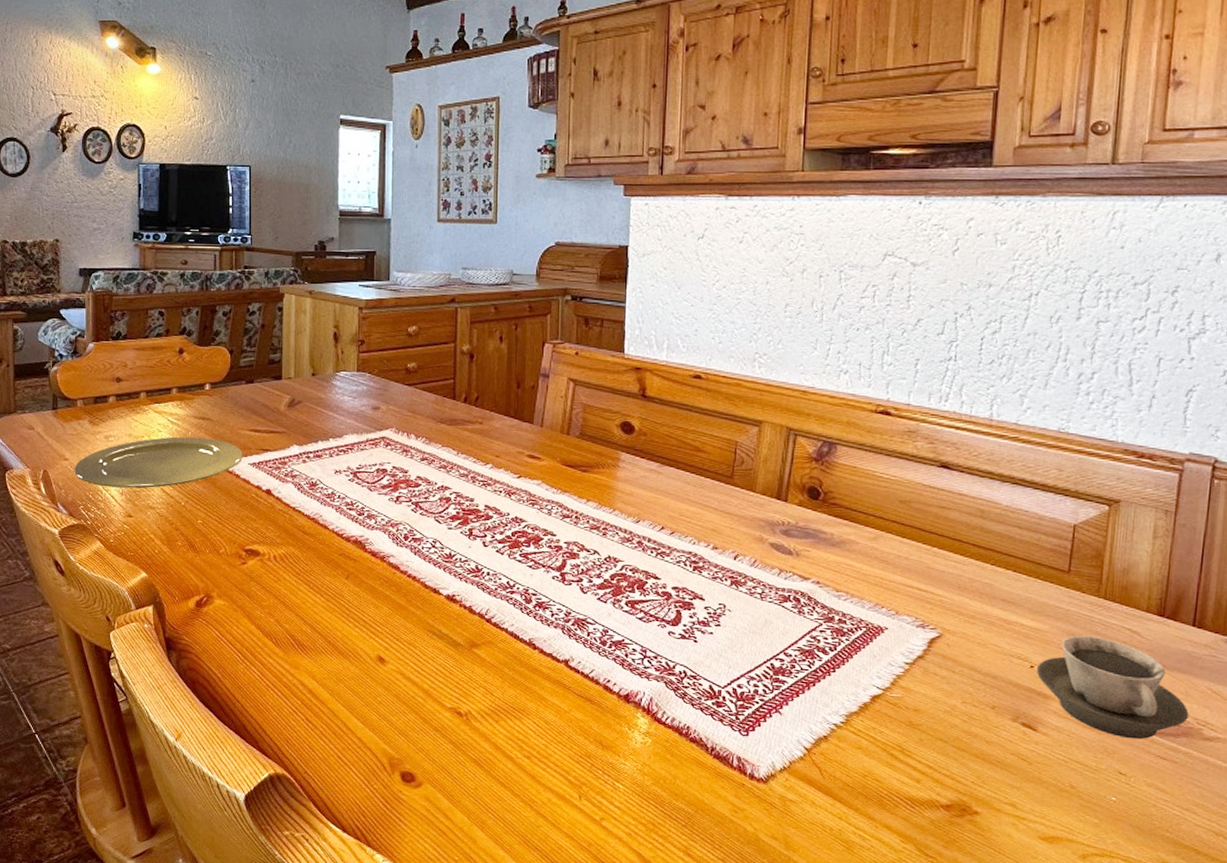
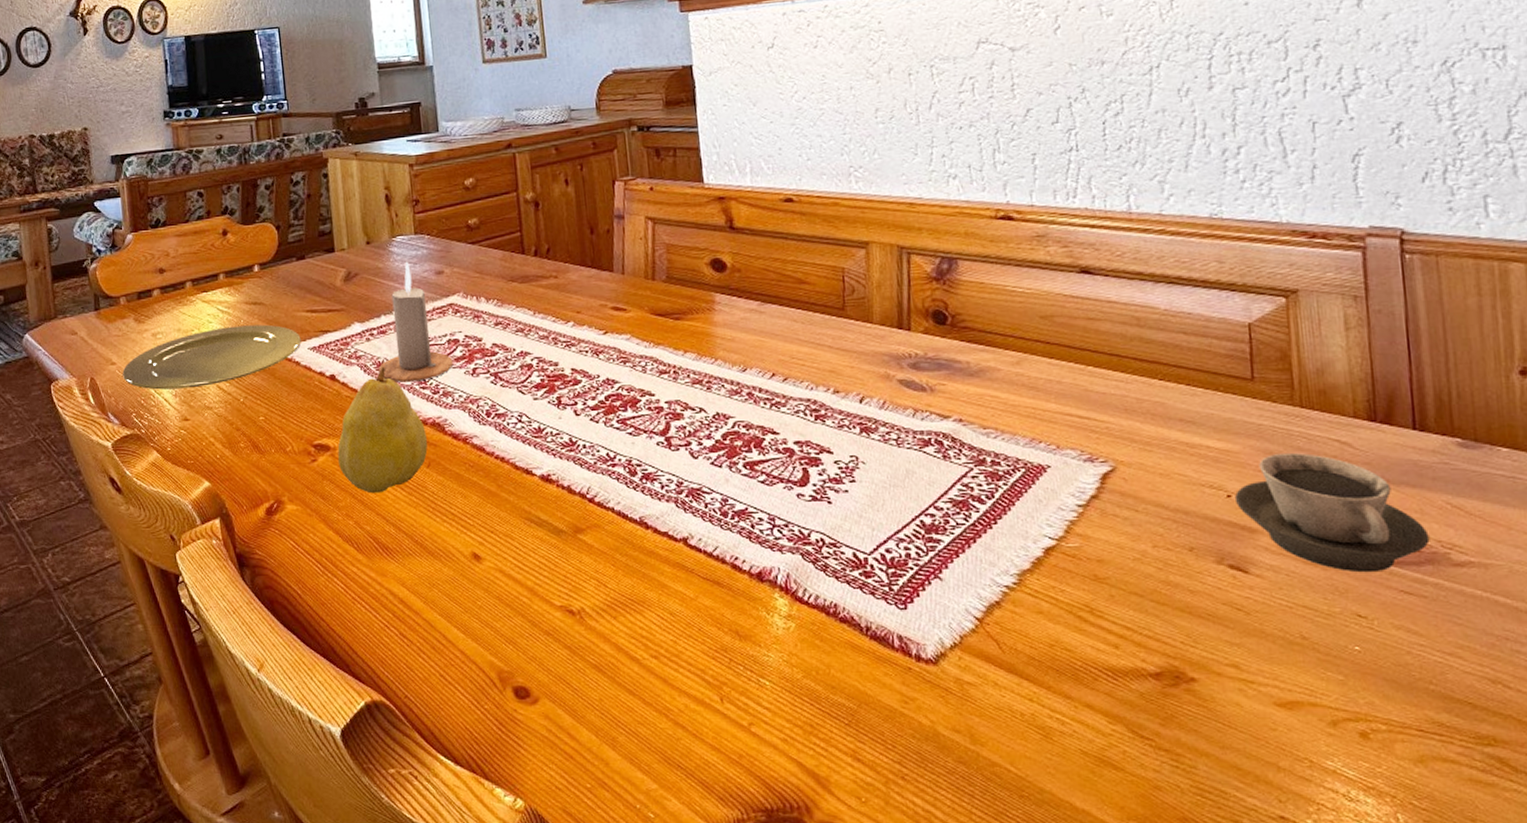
fruit: none [265,486,349,598] -> present [337,366,428,494]
candle: none [311,395,380,503] -> present [378,261,454,382]

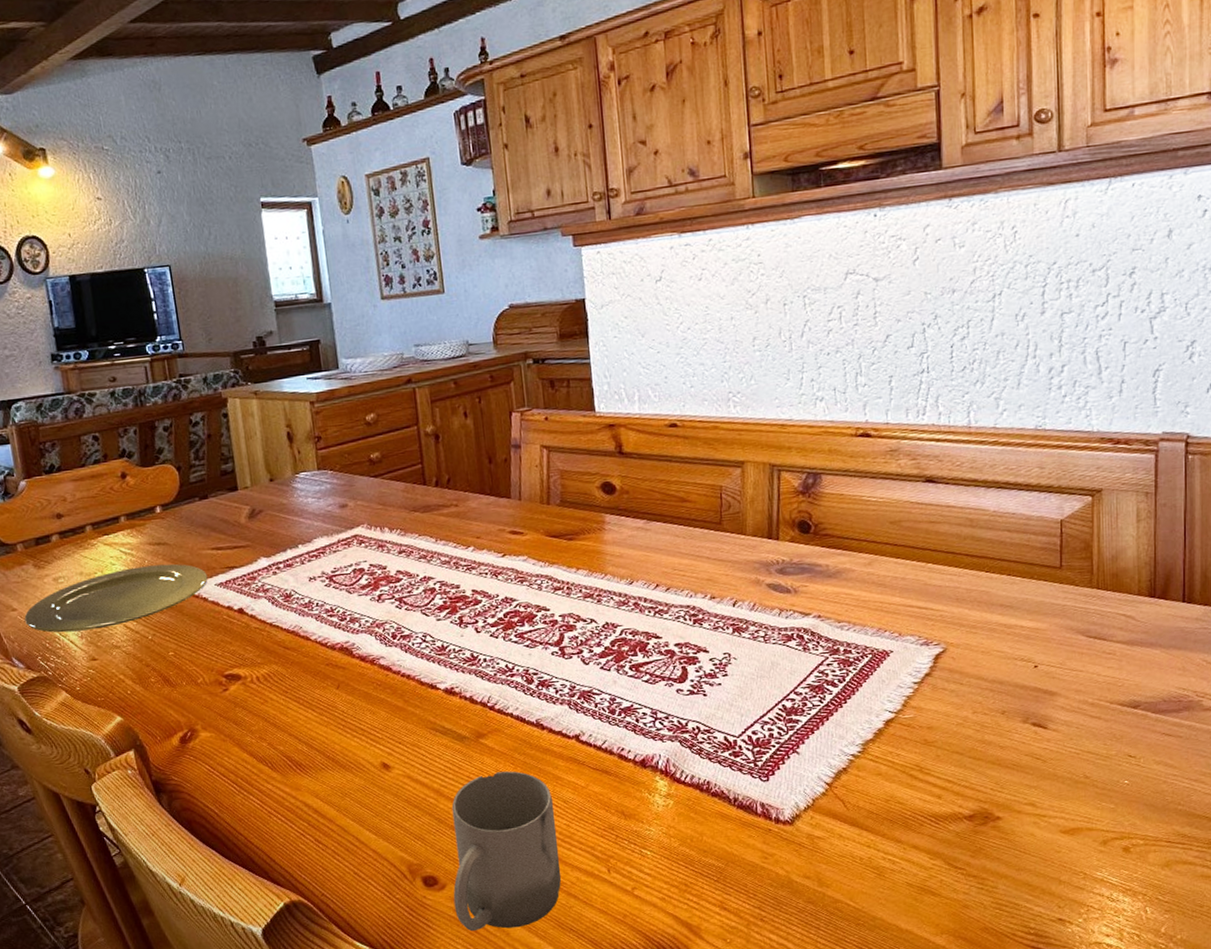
fruit: present [337,366,428,494] -> none [248,598,337,717]
candle: present [378,261,454,382] -> none [286,496,360,612]
cup: none [546,573,668,758] -> present [451,771,562,932]
cup: present [1234,452,1430,573] -> none [1040,627,1188,722]

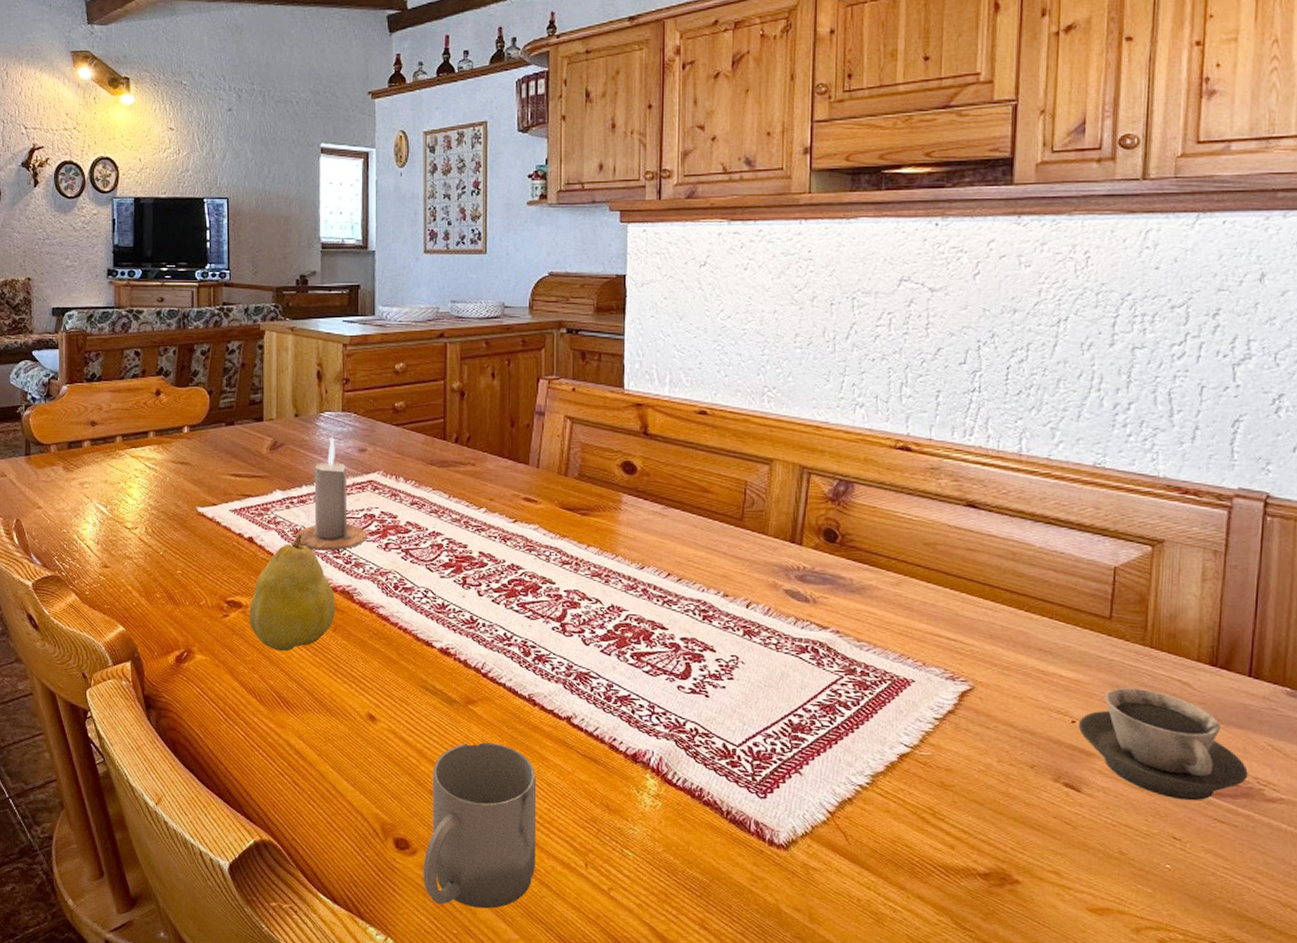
plate: present [24,563,208,633] -> none [48,482,224,538]
fruit: none [248,598,337,717] -> present [248,534,336,652]
candle: none [286,496,360,612] -> present [295,436,368,551]
cup: none [1040,627,1188,722] -> present [1078,687,1248,801]

